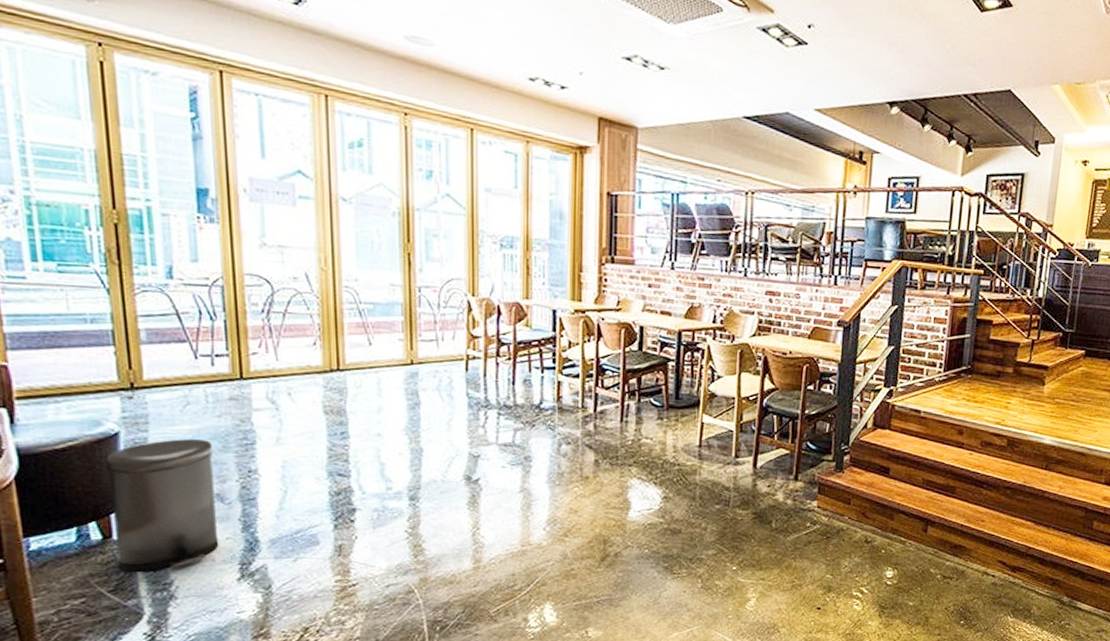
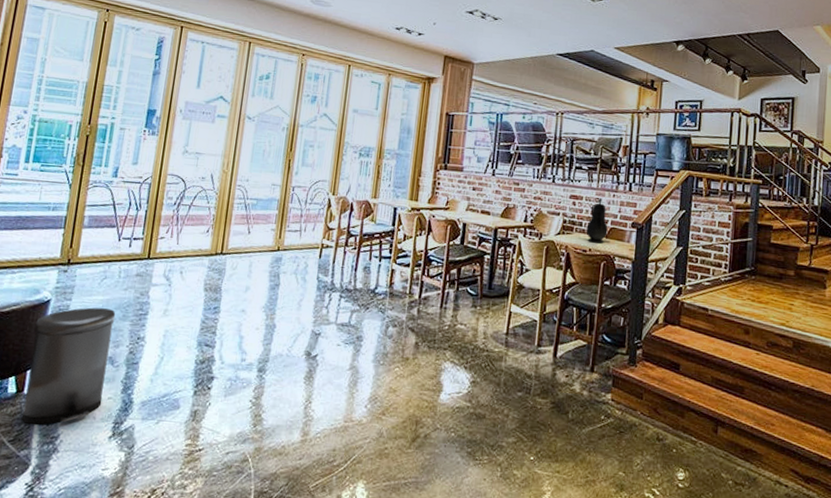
coffeepot: none [785,294,811,345] -> present [586,198,608,244]

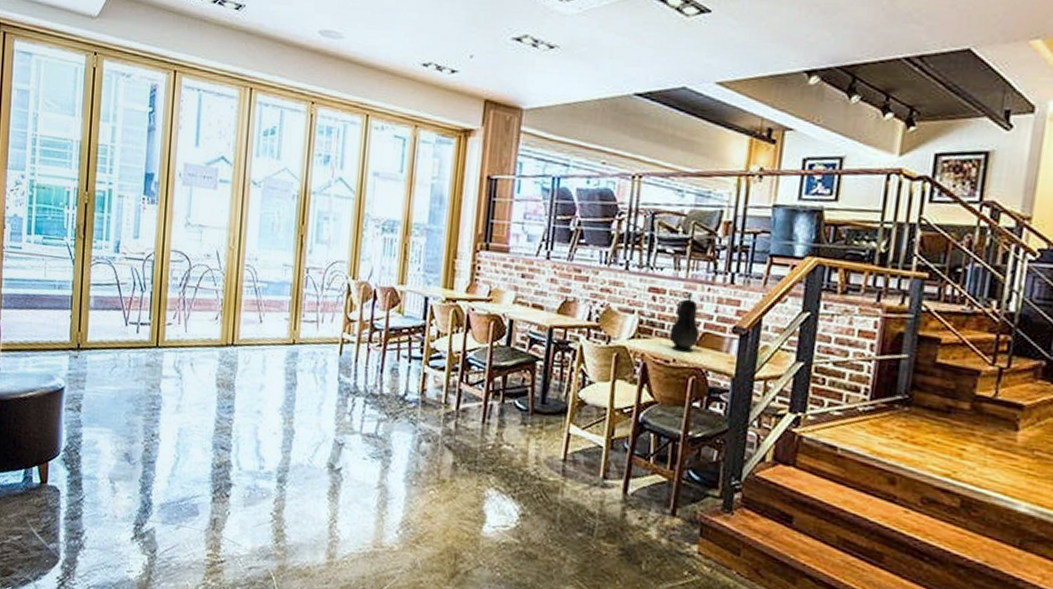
pedal bin: present [22,307,116,425] -> none [47,398,129,520]

